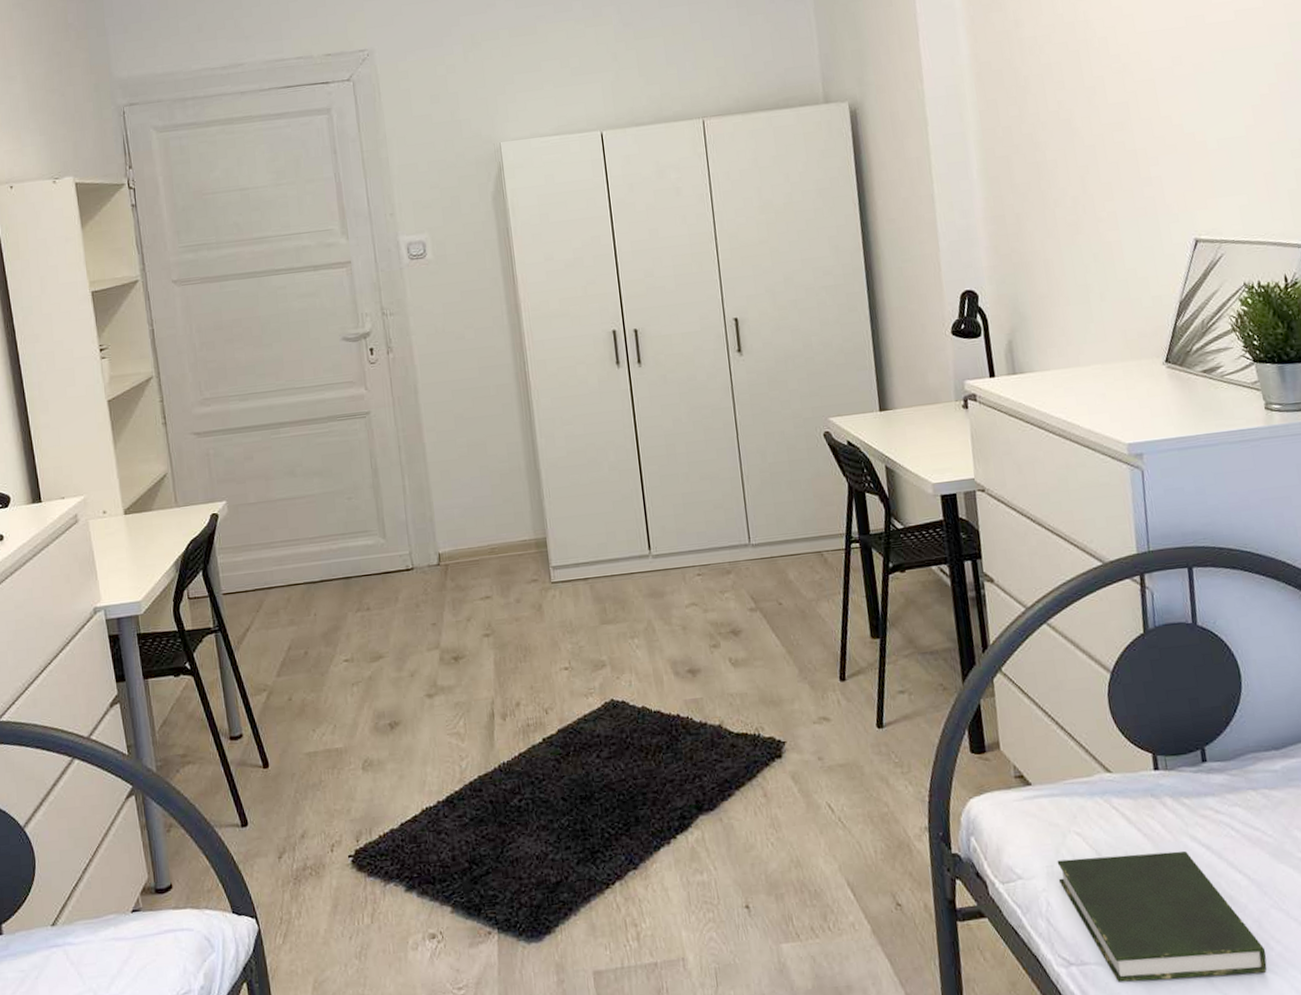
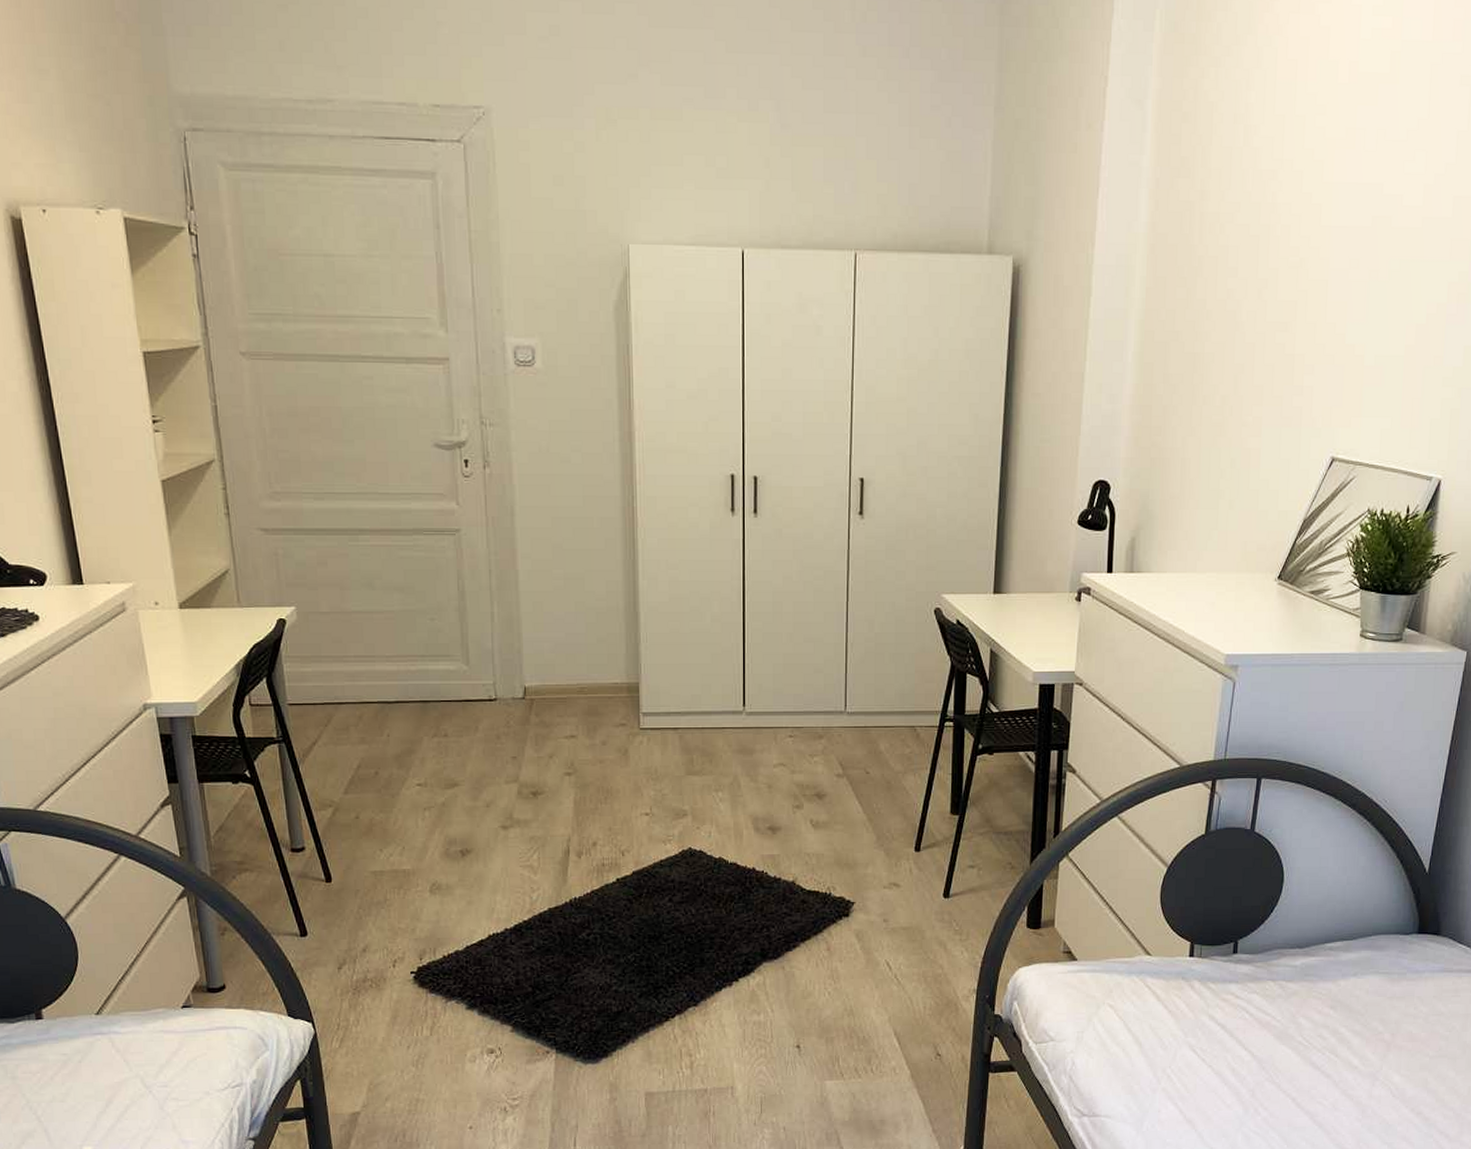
book: present [1057,850,1267,983] -> none [1086,1027,1254,1134]

